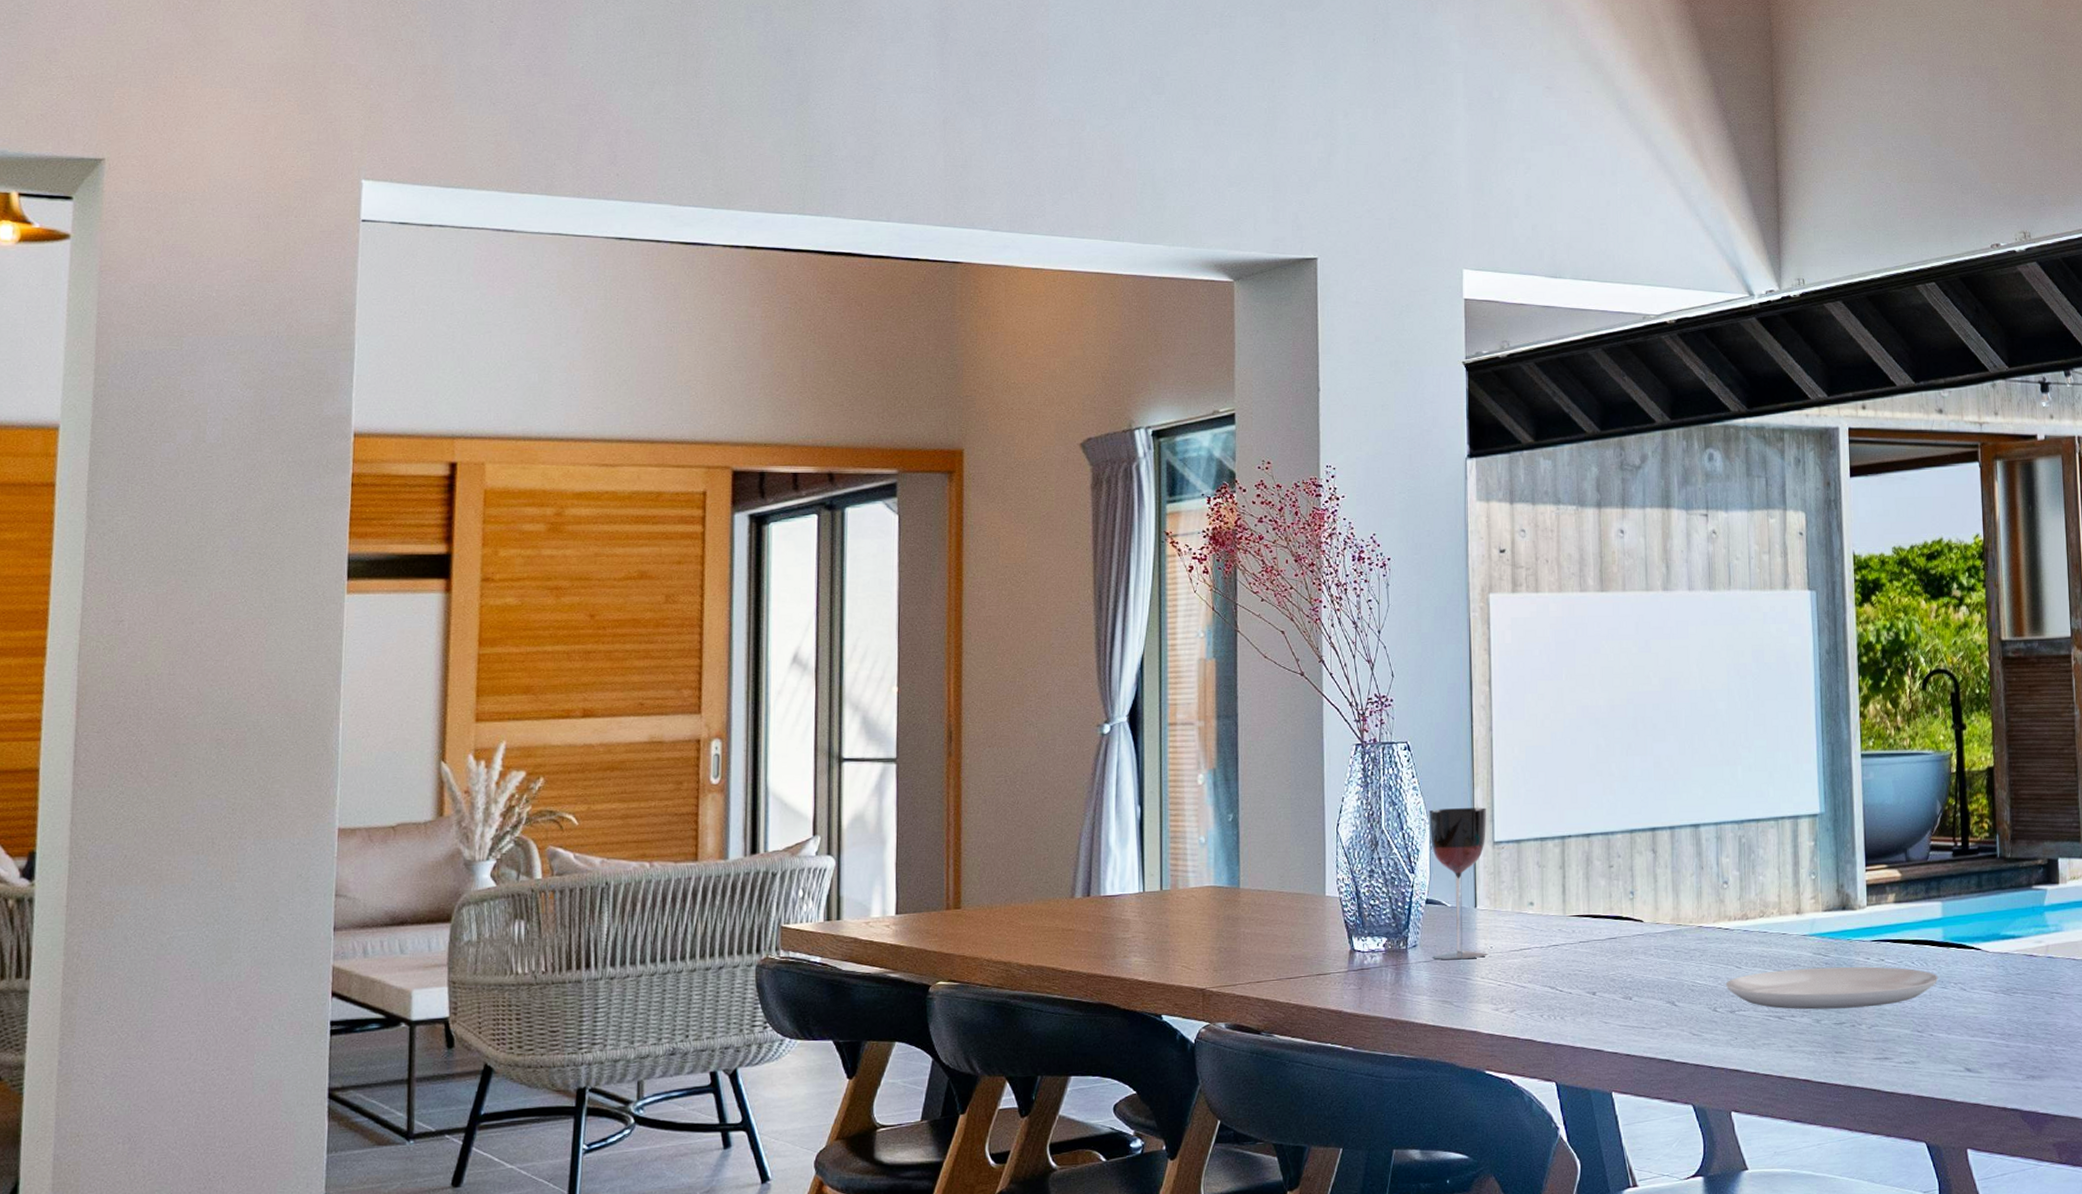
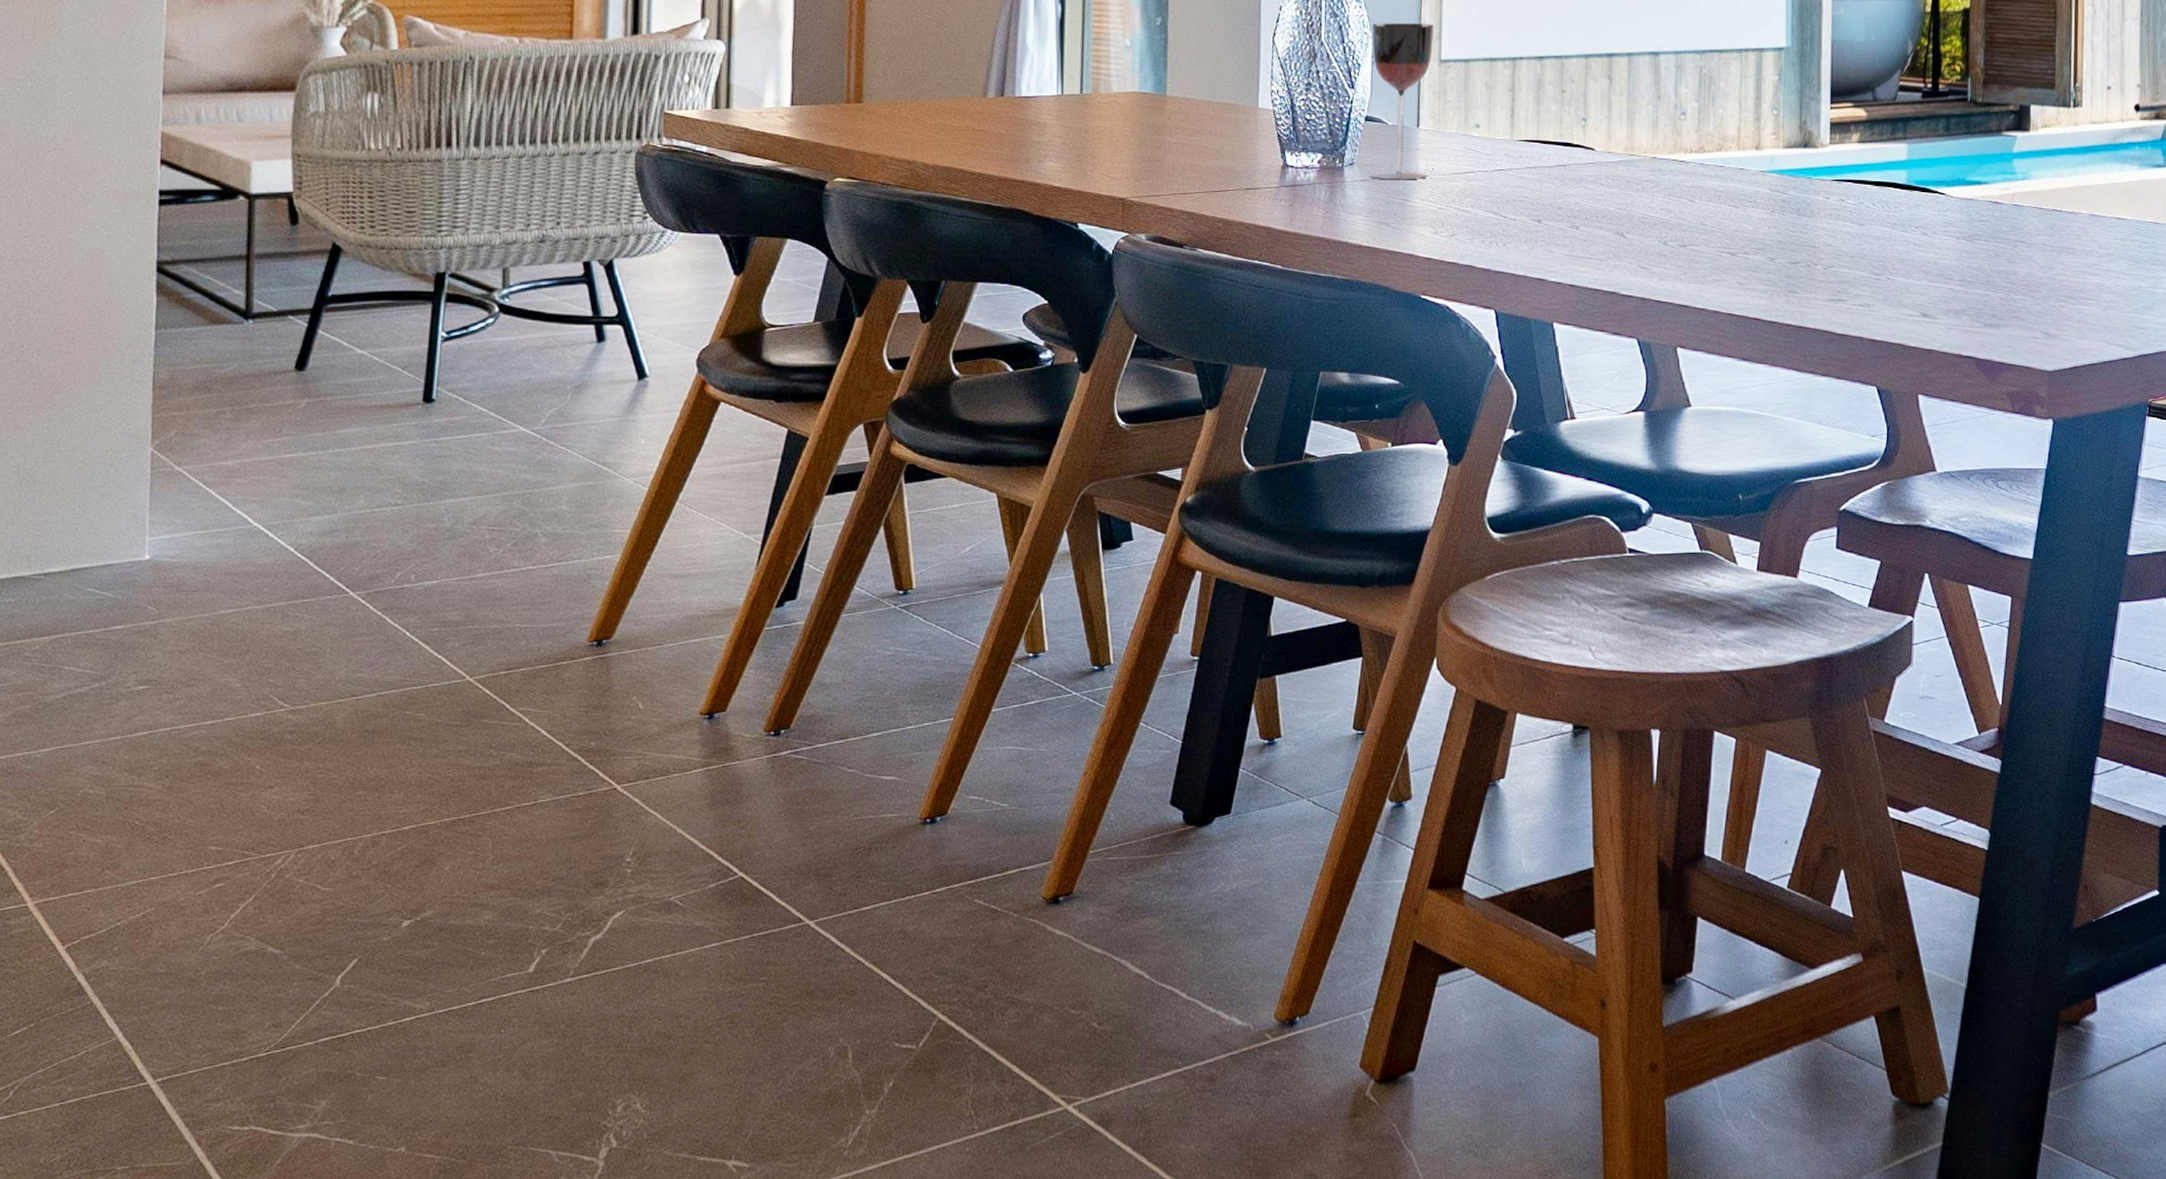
plate: present [1725,966,1938,1010] -> none [1677,205,1899,248]

